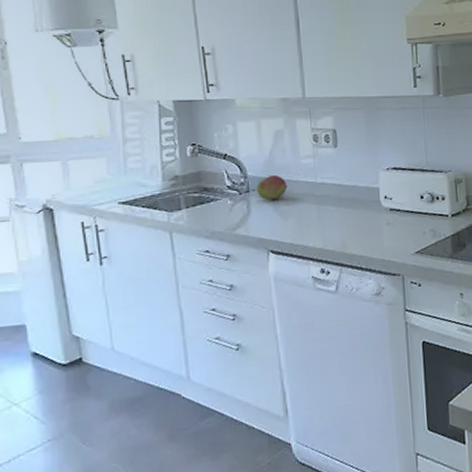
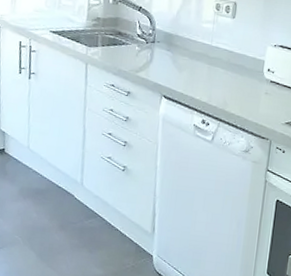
fruit: present [256,174,287,201] -> none [160,32,187,54]

